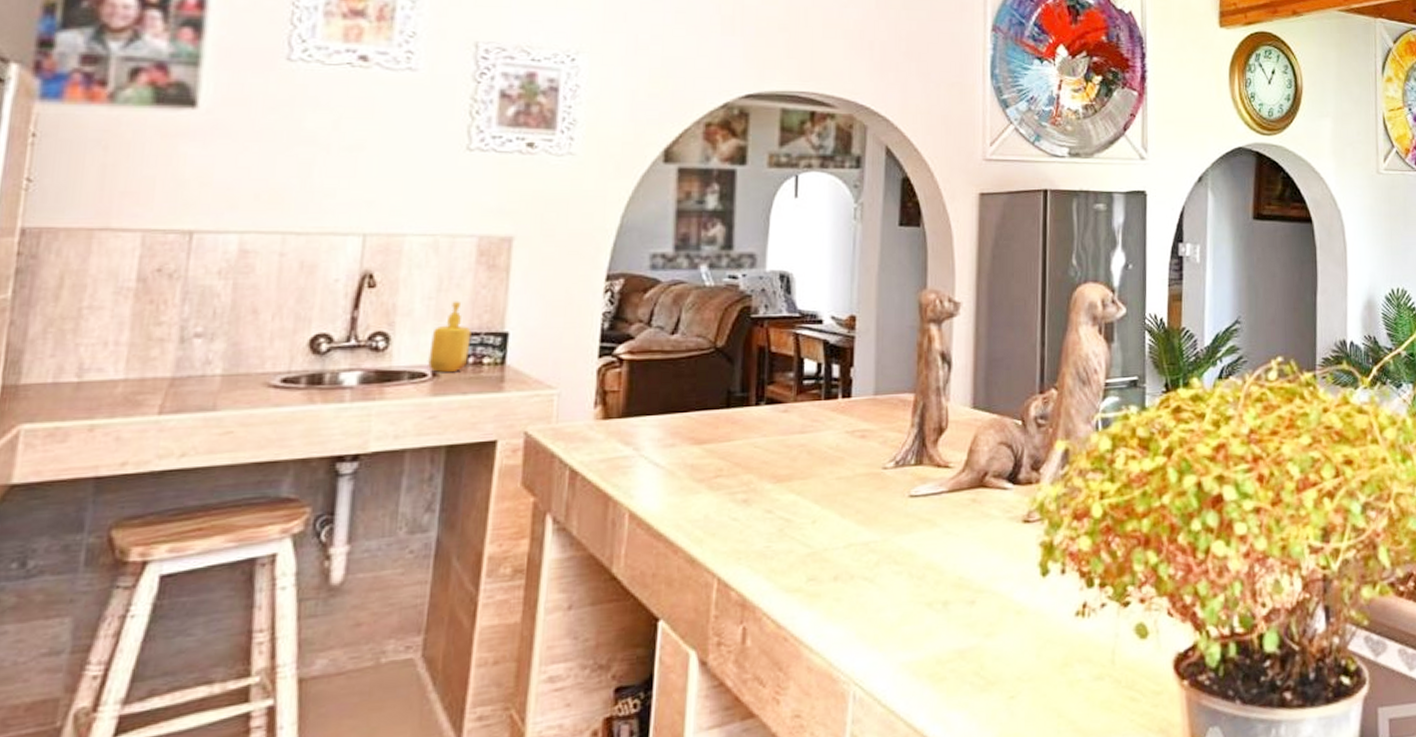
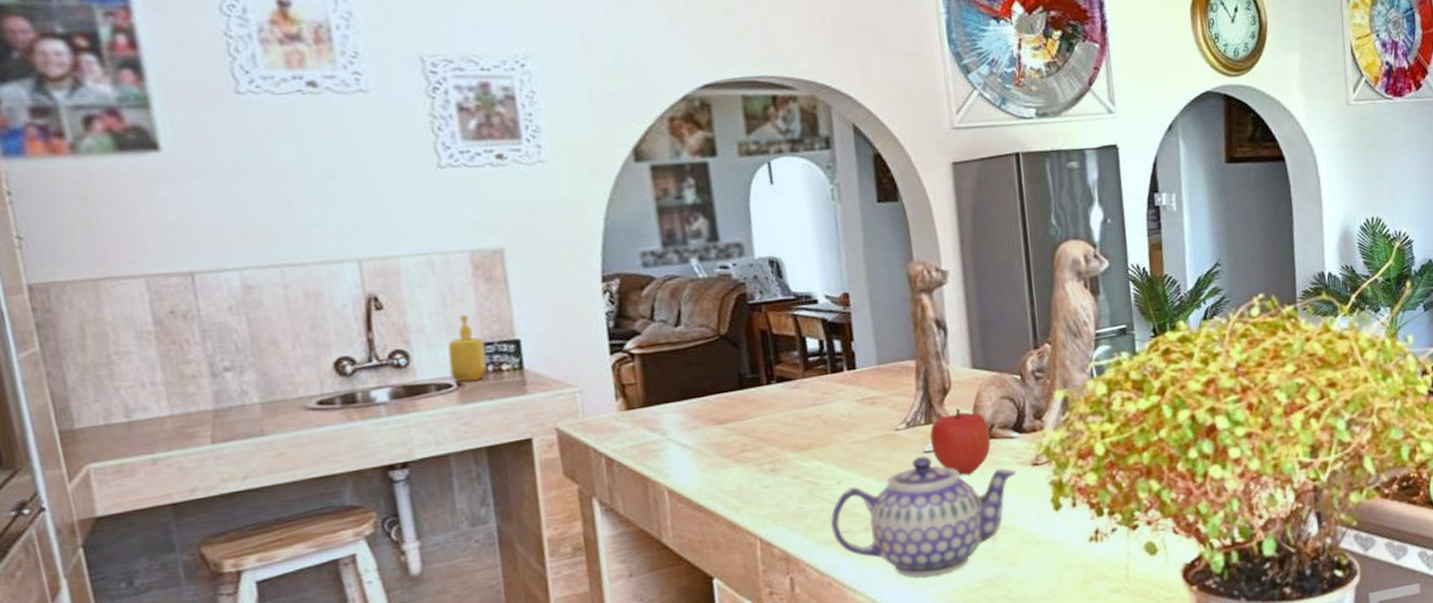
teapot: none [798,500,1006,641] -> present [831,456,1017,578]
fruit: none [918,450,983,526] -> present [930,408,991,475]

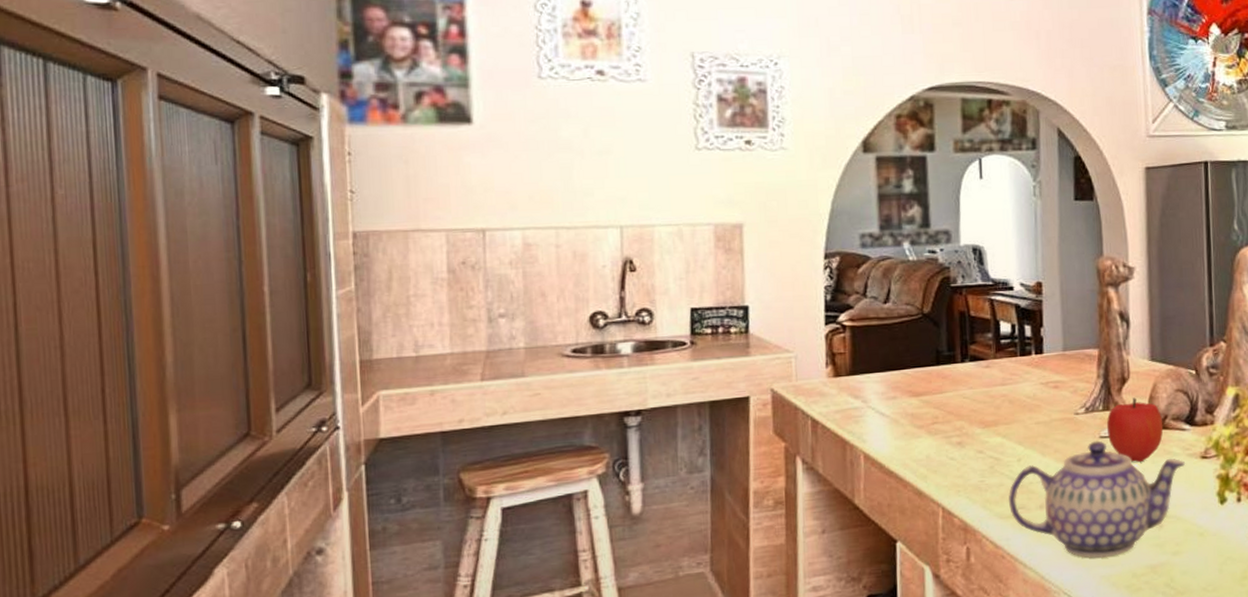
soap dispenser: present [447,314,488,382] -> none [686,280,719,341]

